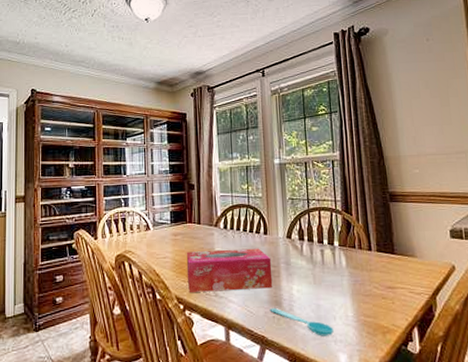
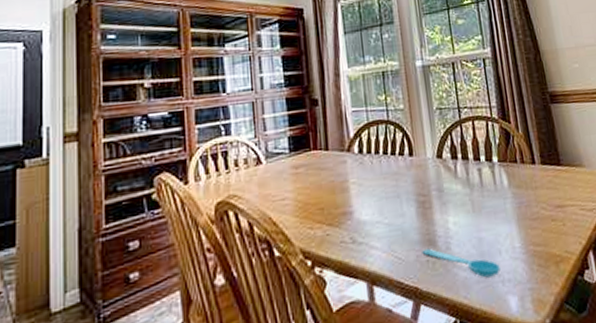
tissue box: present [186,248,273,292] -> none [311,174,424,242]

